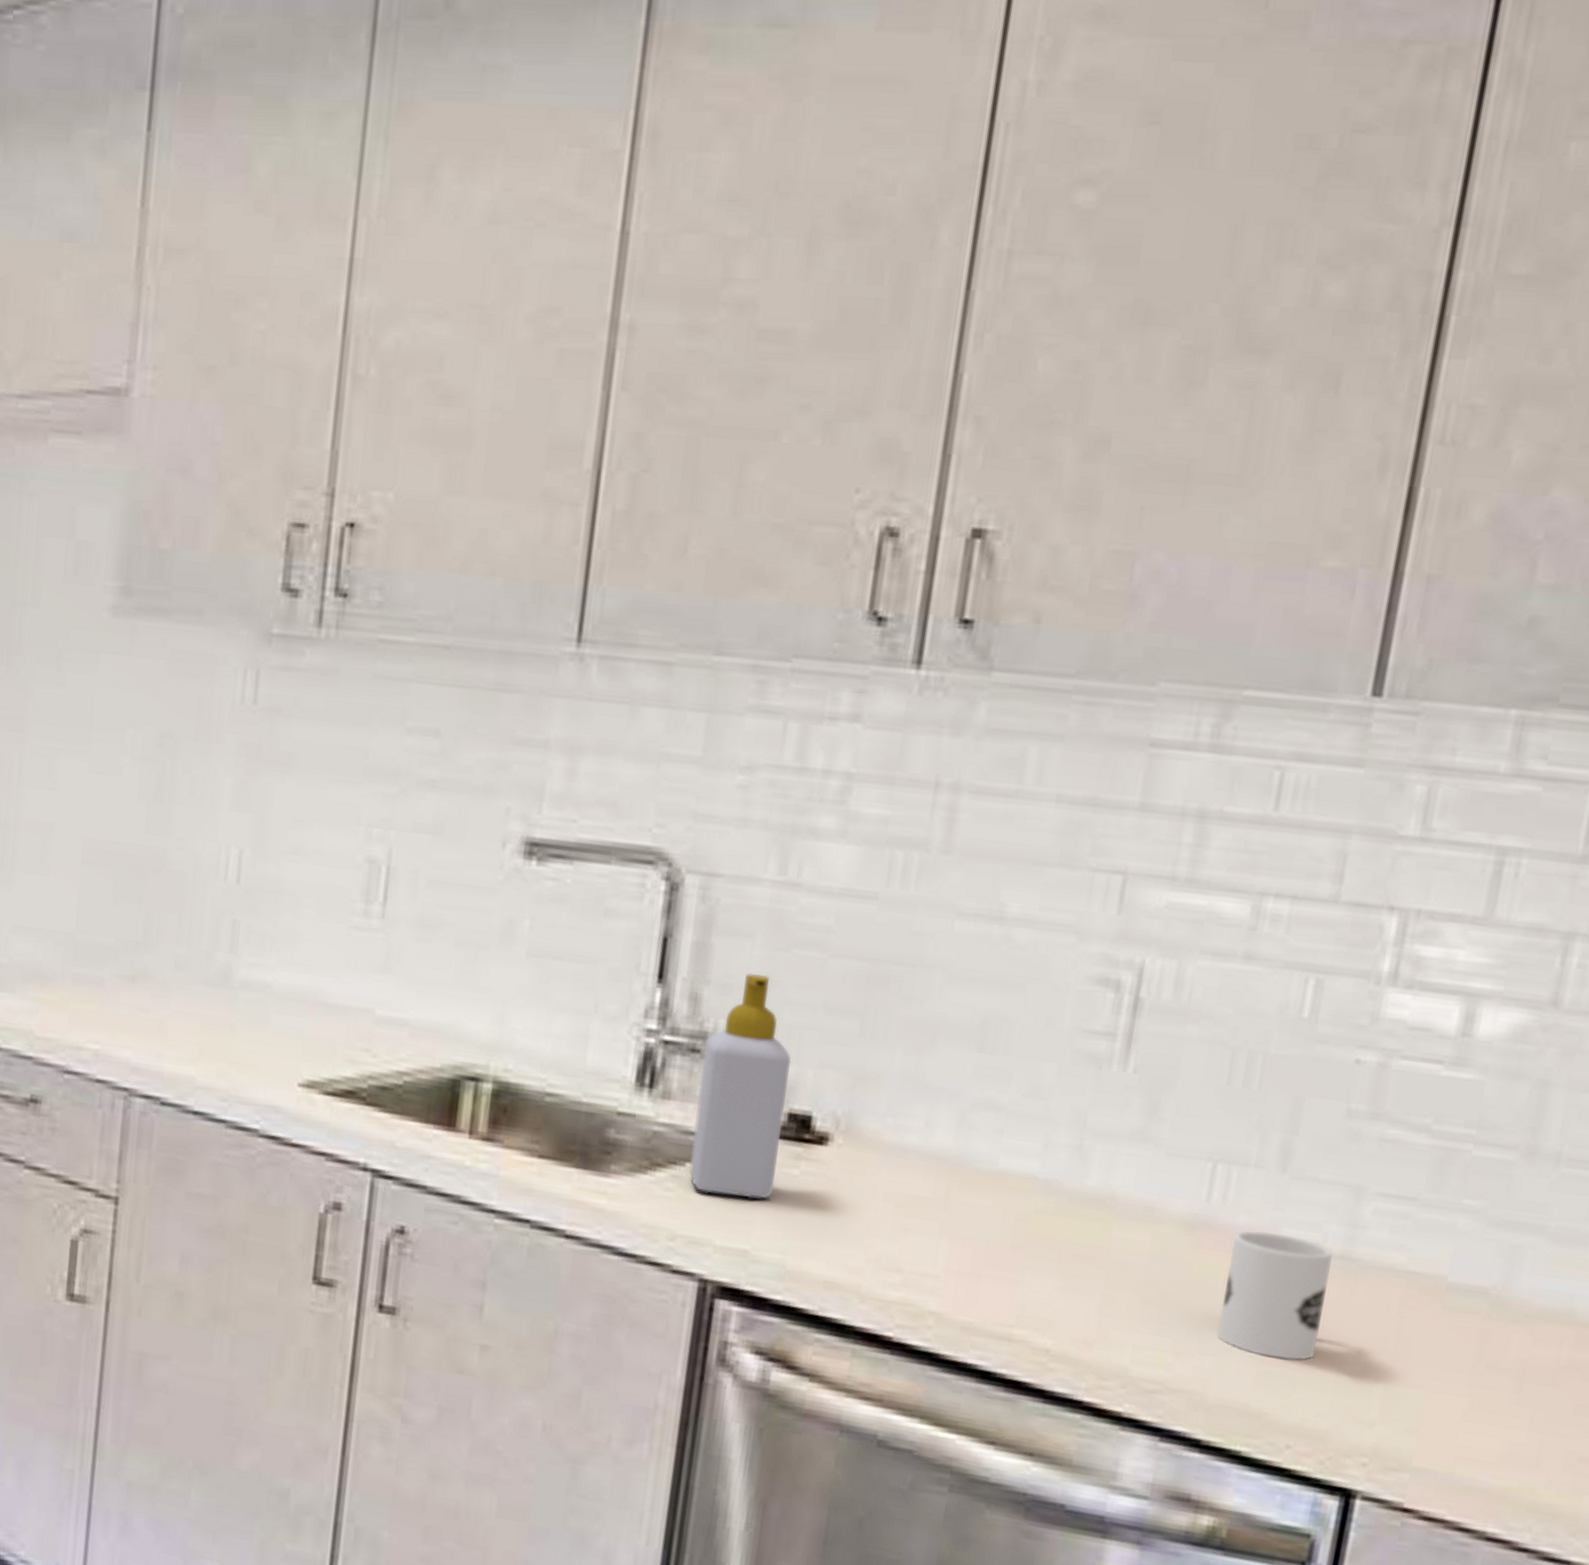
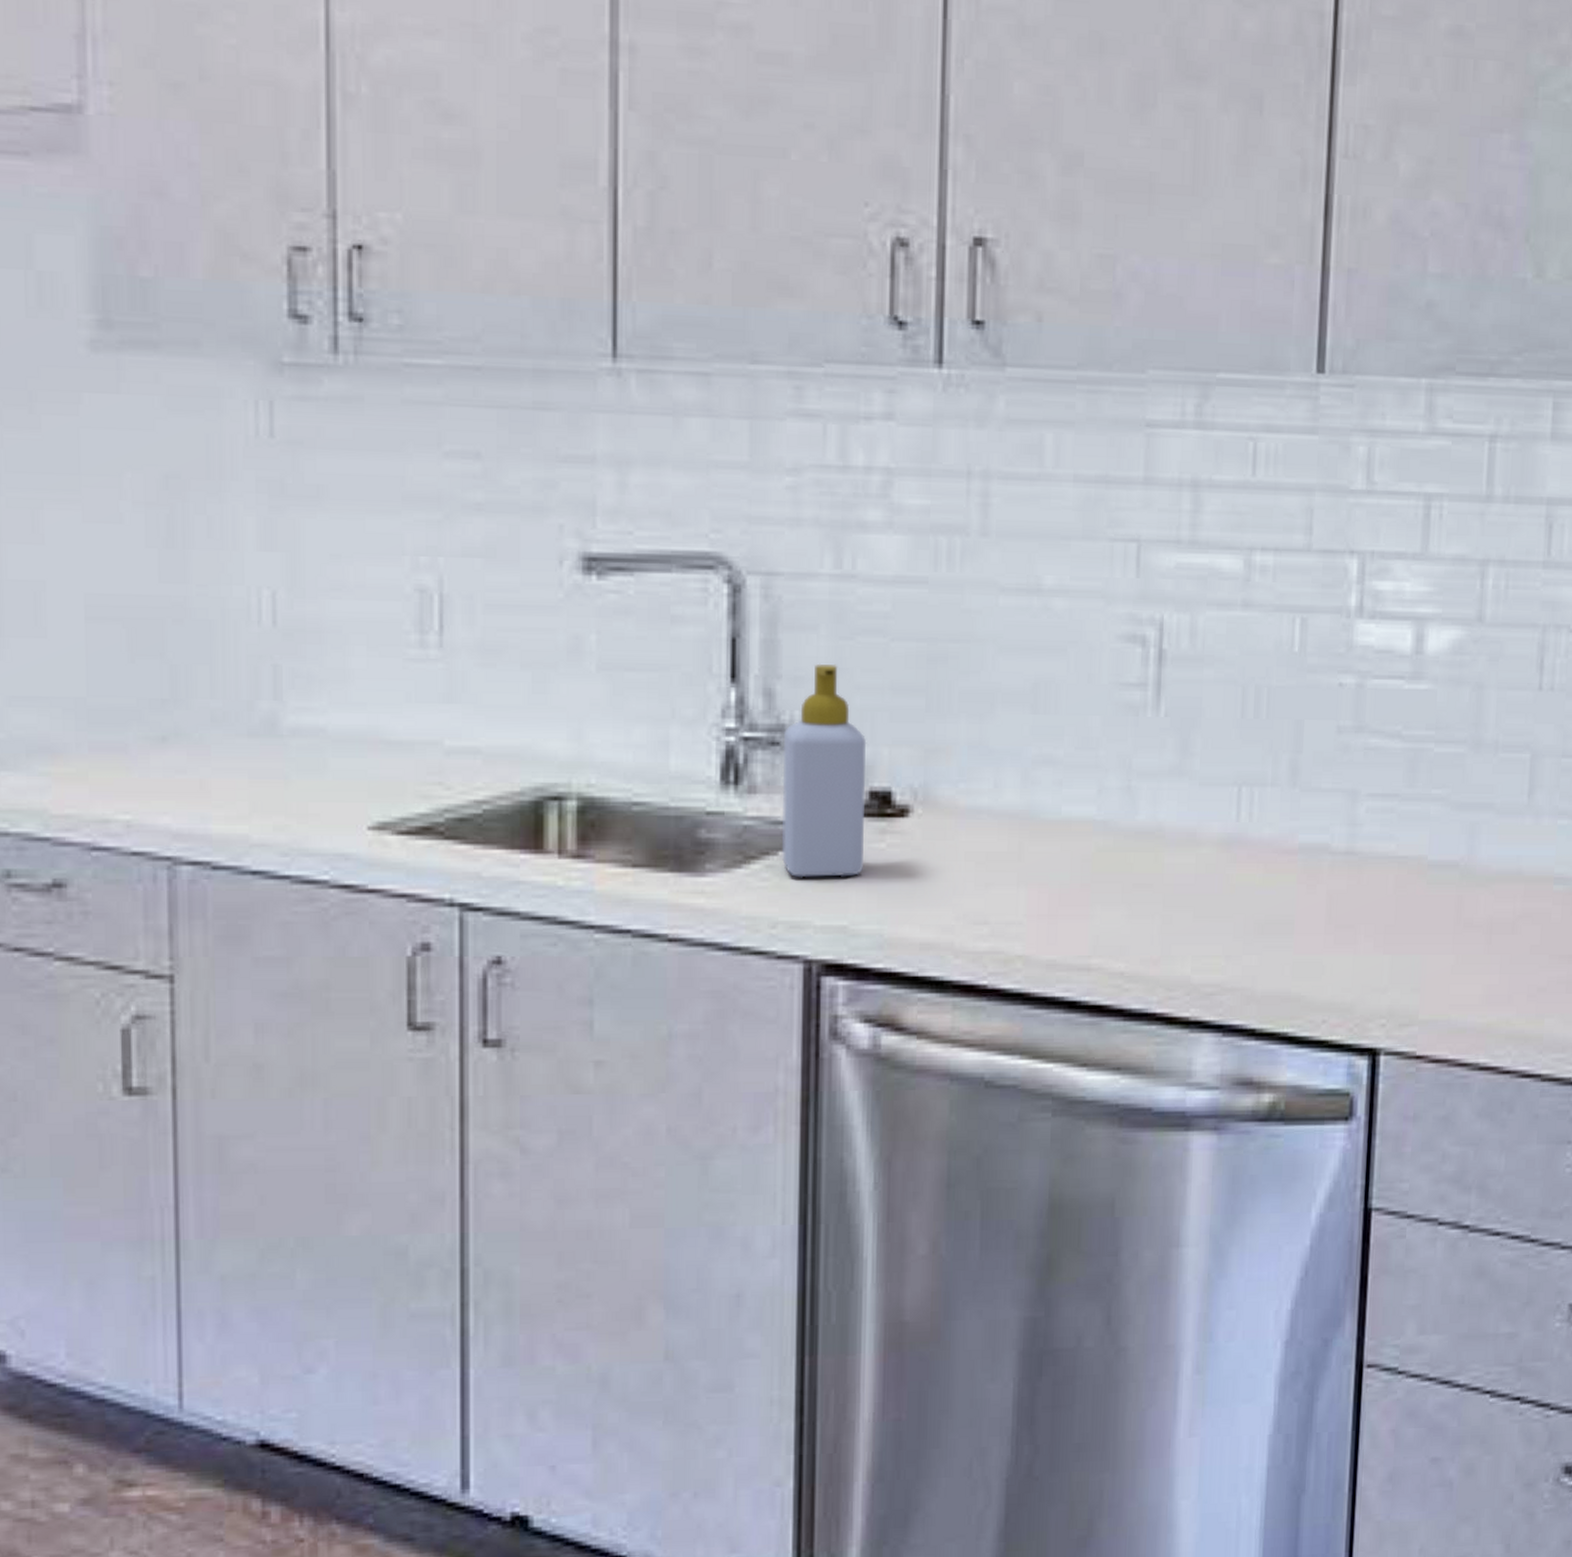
mug: present [1217,1230,1333,1361] -> none [1258,841,1340,948]

